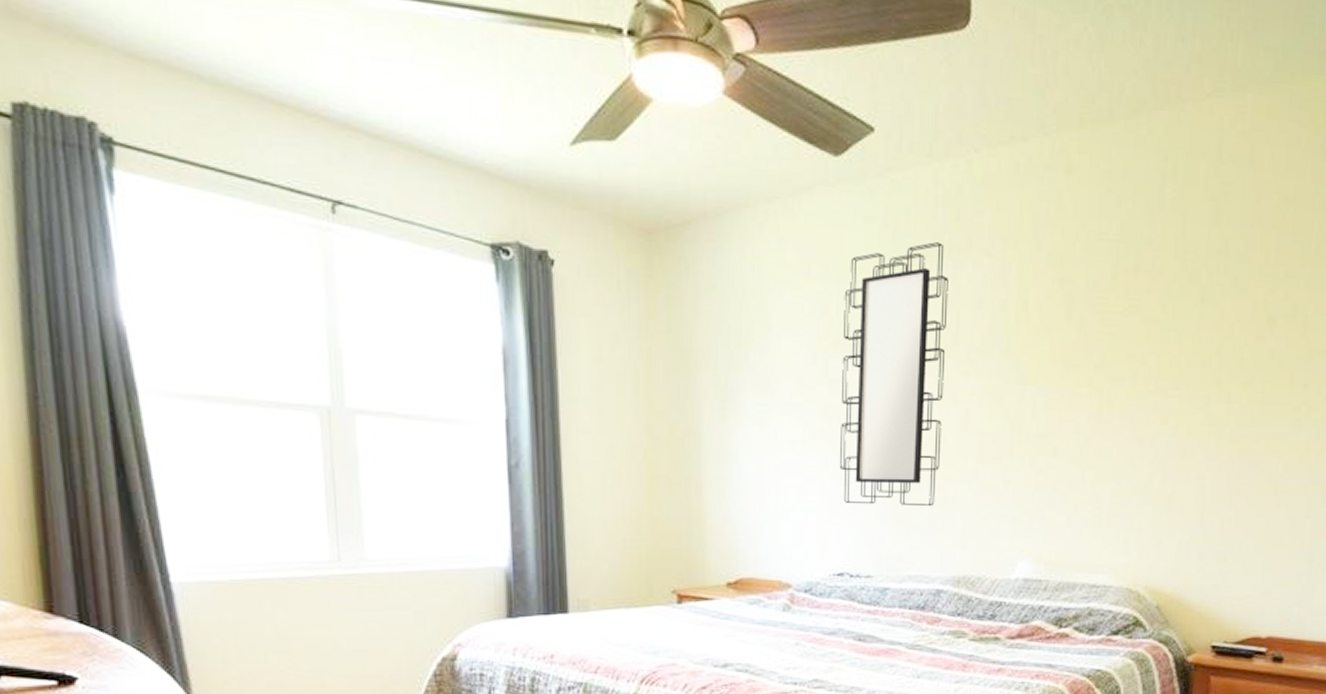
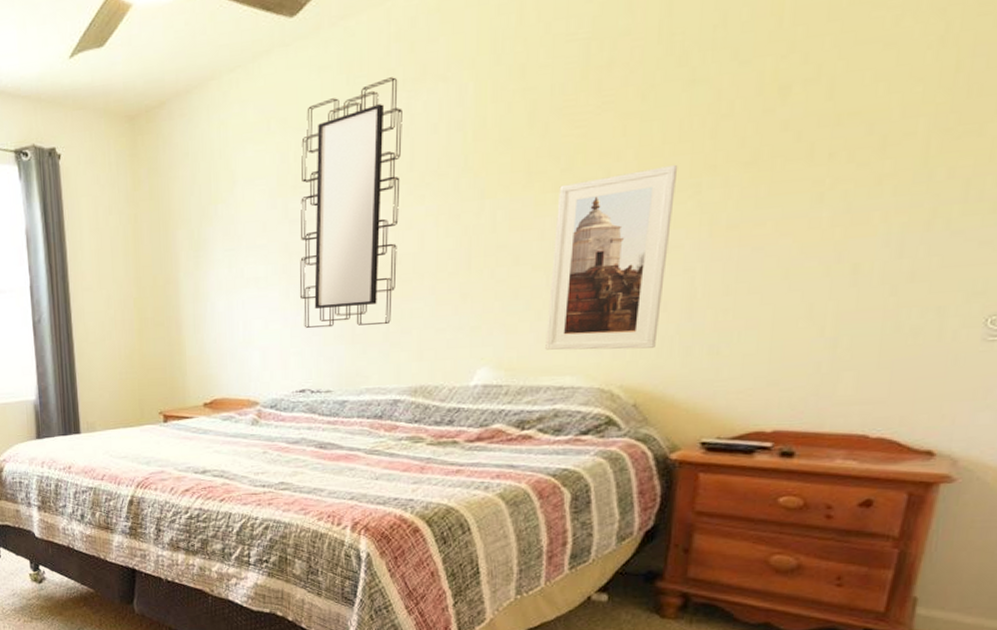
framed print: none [1081,375,1192,551] -> present [545,164,678,350]

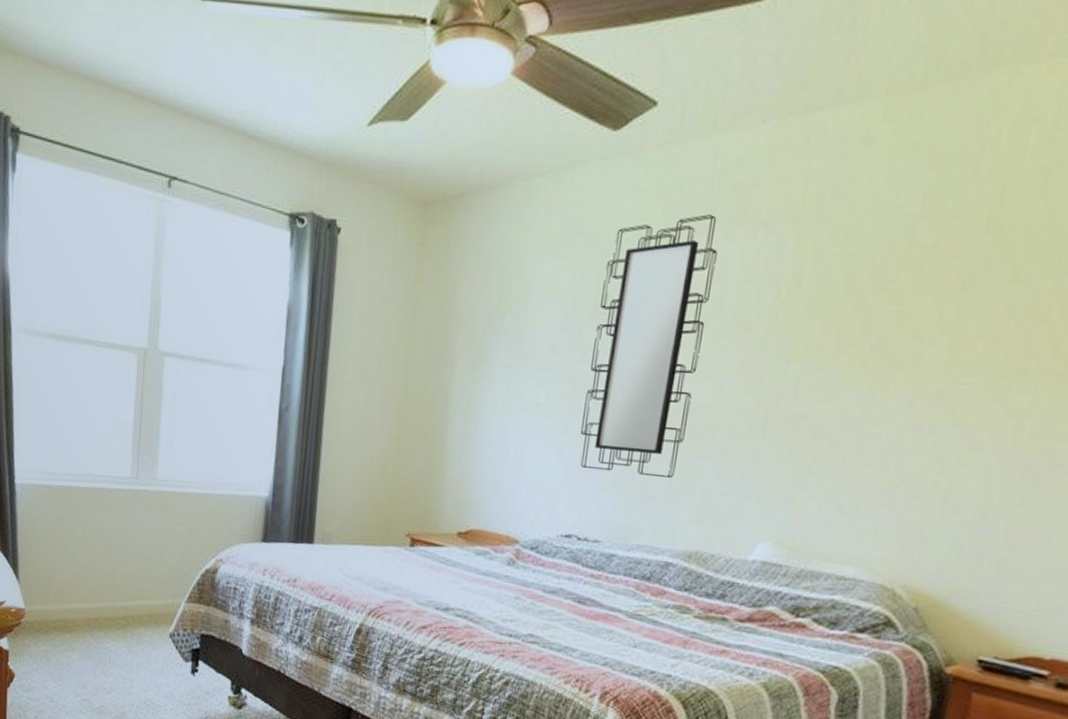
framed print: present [545,164,678,350] -> none [832,361,990,551]

